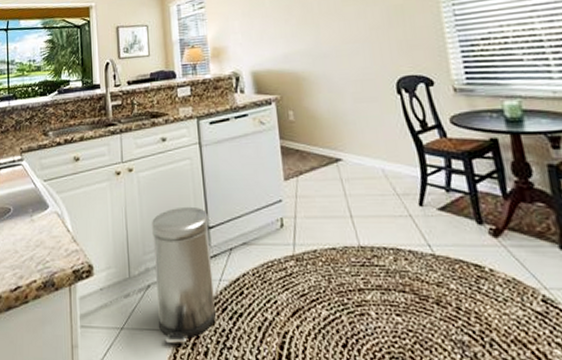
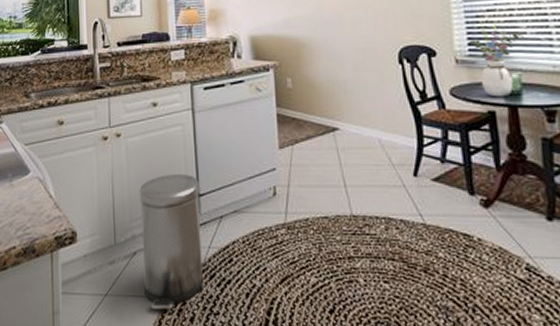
bouquet: none [465,52,521,125] -> present [468,24,524,98]

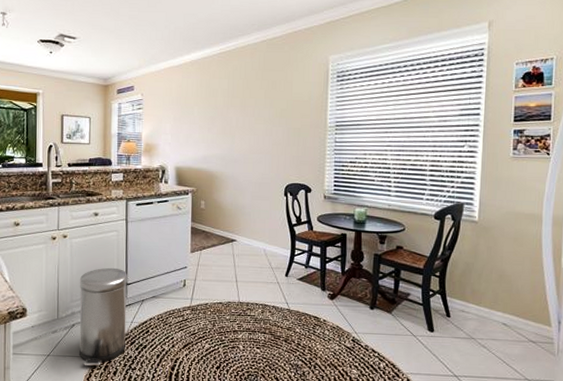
bouquet: present [468,24,524,98] -> none [335,173,372,225]

